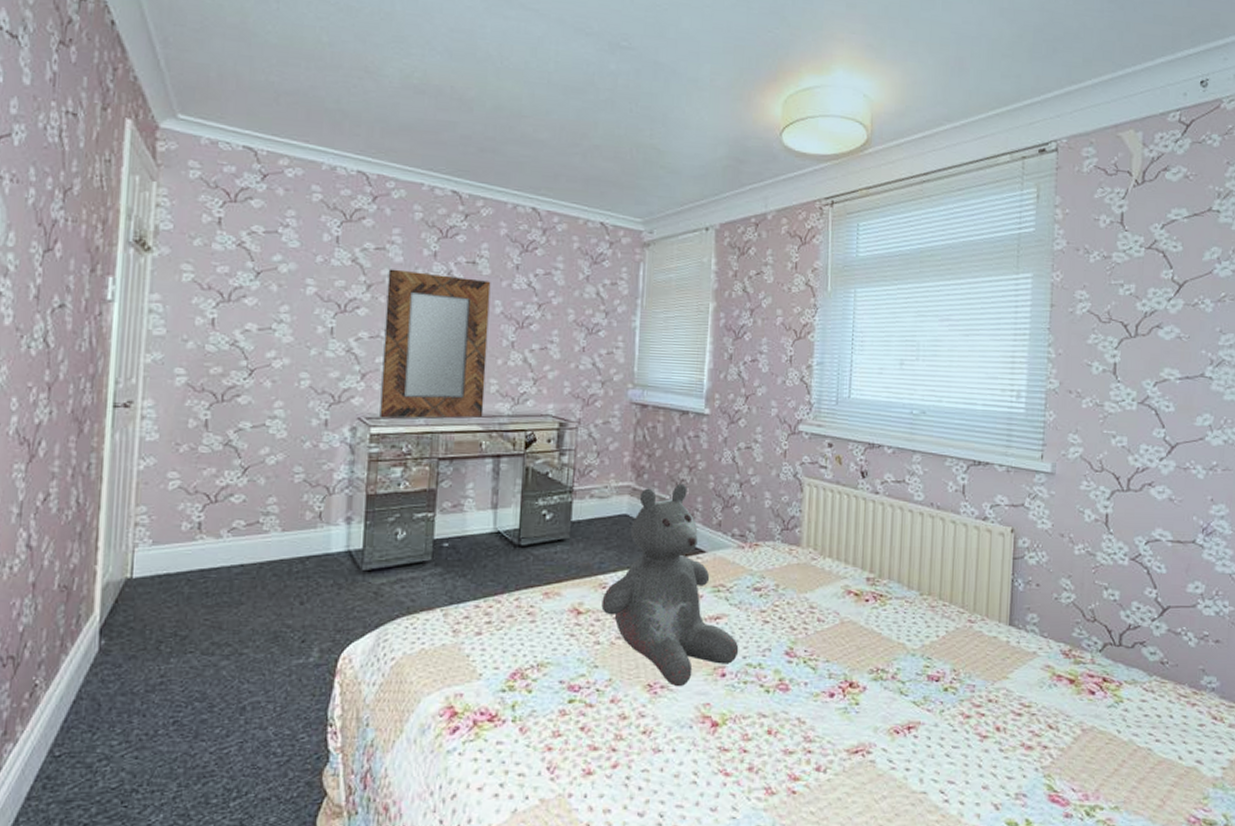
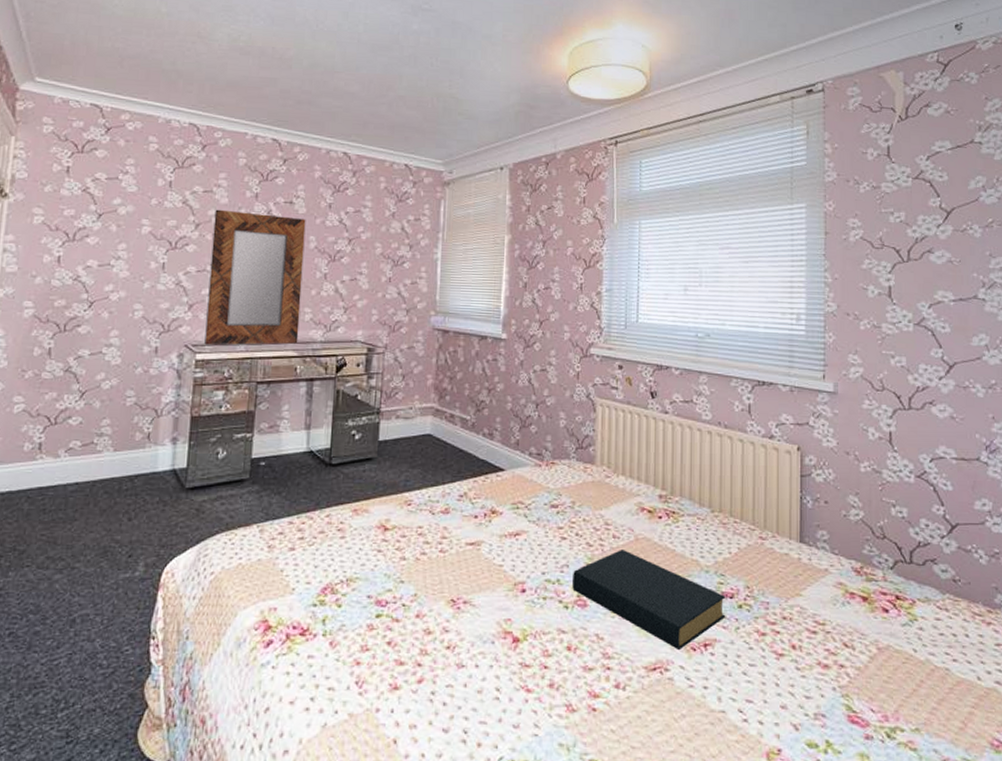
teddy bear: present [601,483,739,687] -> none [407,404,538,603]
hardback book: none [774,632,932,732] -> present [572,548,726,649]

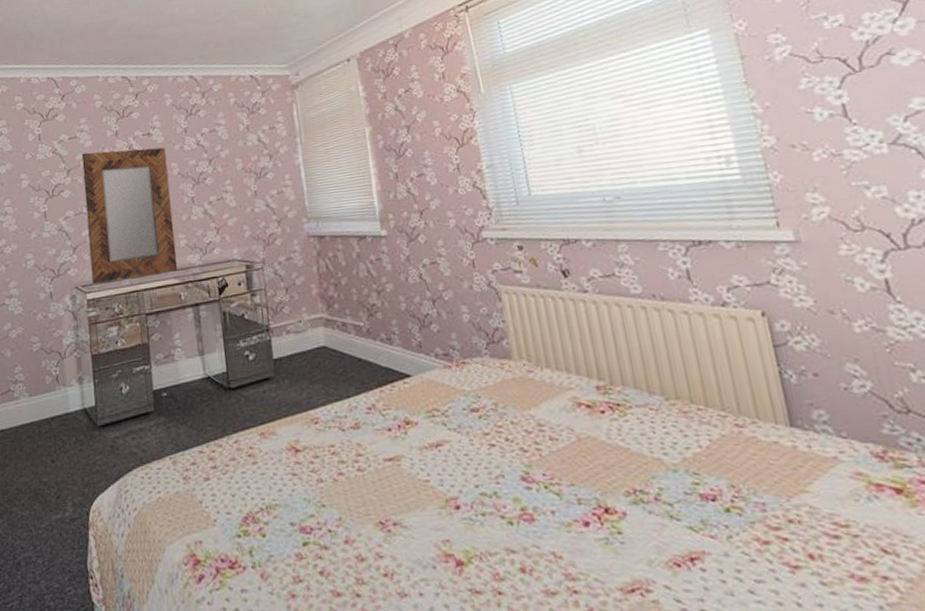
hardback book: present [572,548,726,649] -> none [510,451,711,566]

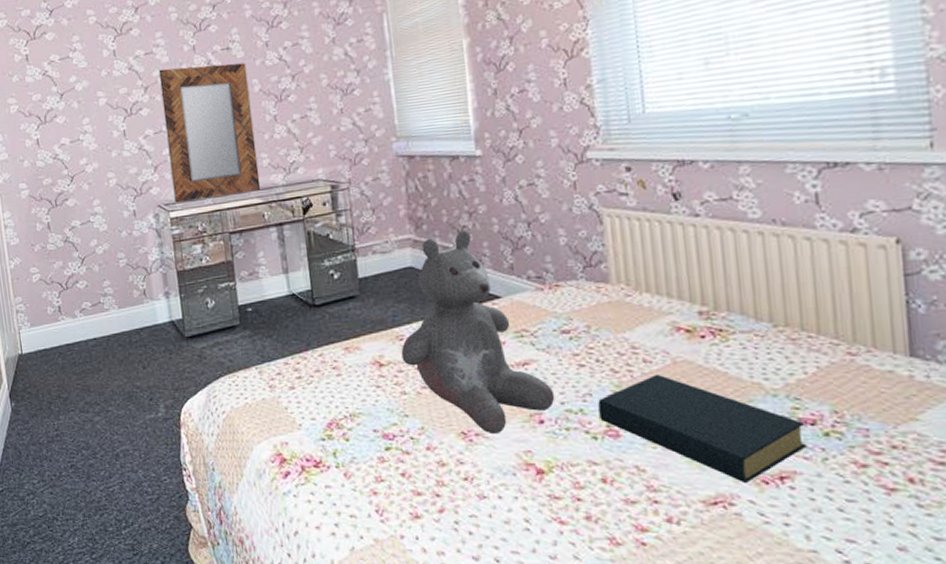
teddy bear: none [316,308,470,524] -> present [401,230,555,435]
hardback book: none [510,451,711,566] -> present [598,373,807,482]

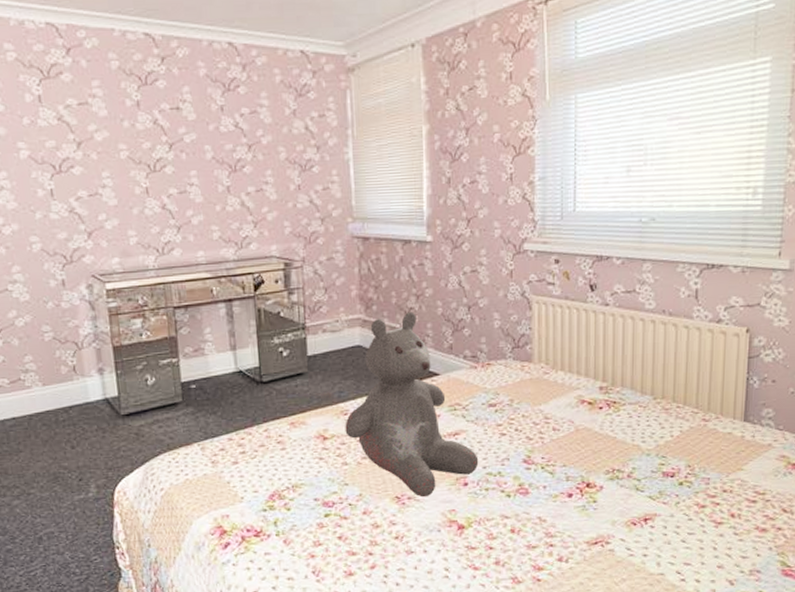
home mirror: present [159,62,261,203] -> none [95,123,210,274]
hardback book: present [598,373,807,482] -> none [514,439,667,525]

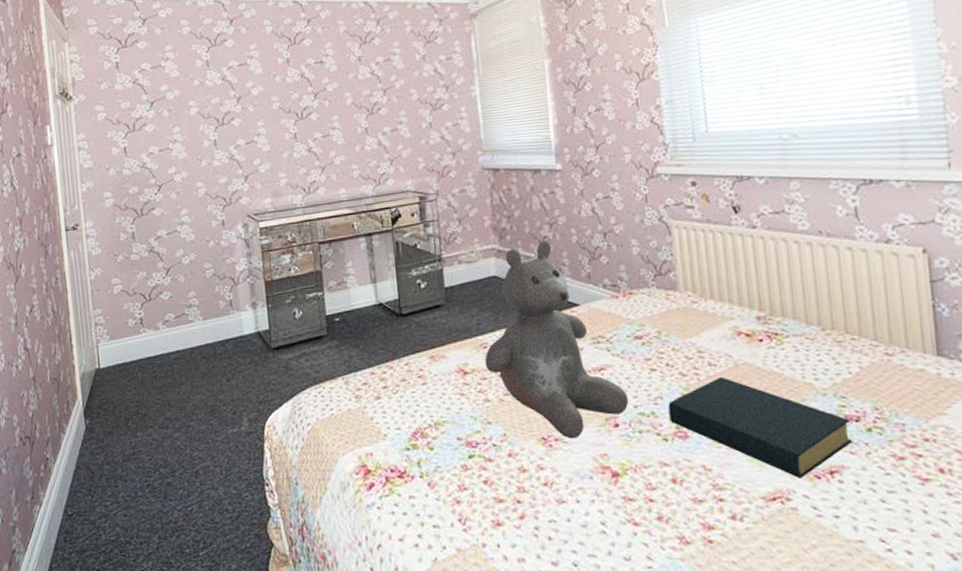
hardback book: none [514,439,667,525] -> present [668,376,853,478]

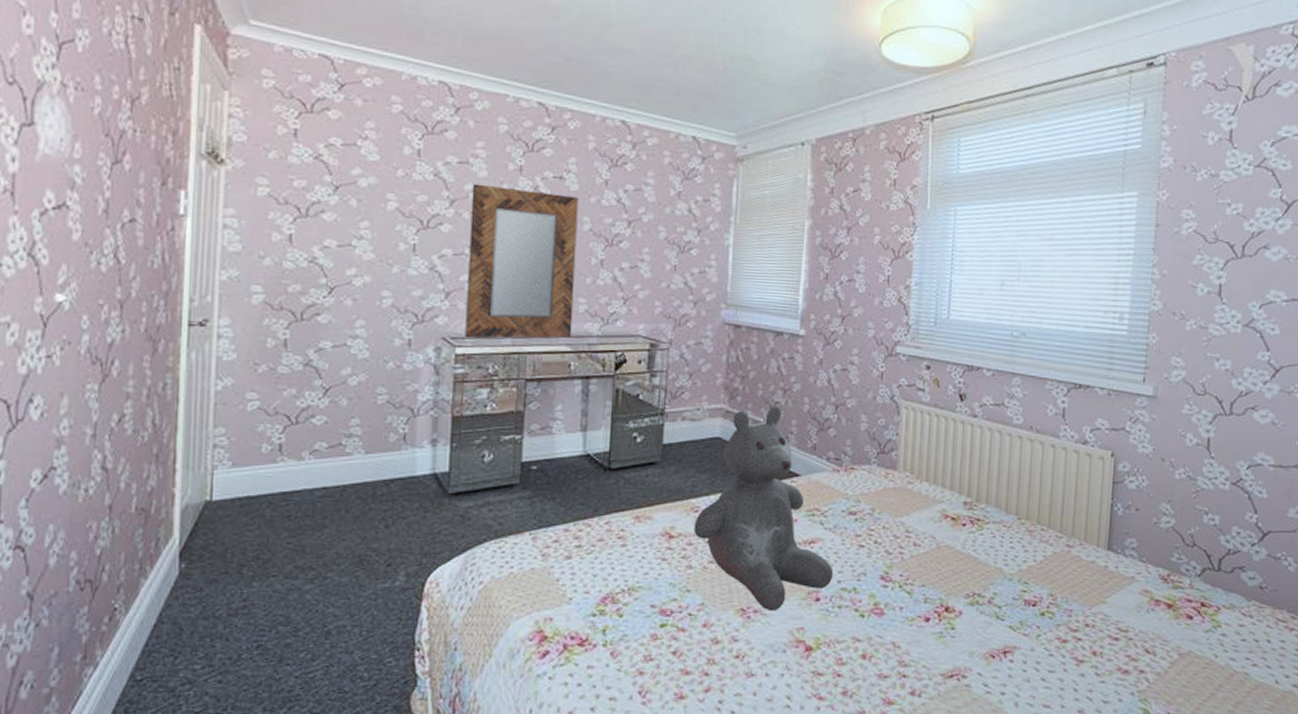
home mirror: none [252,76,351,213] -> present [465,184,579,339]
hardback book: present [668,376,853,478] -> none [869,556,1029,657]

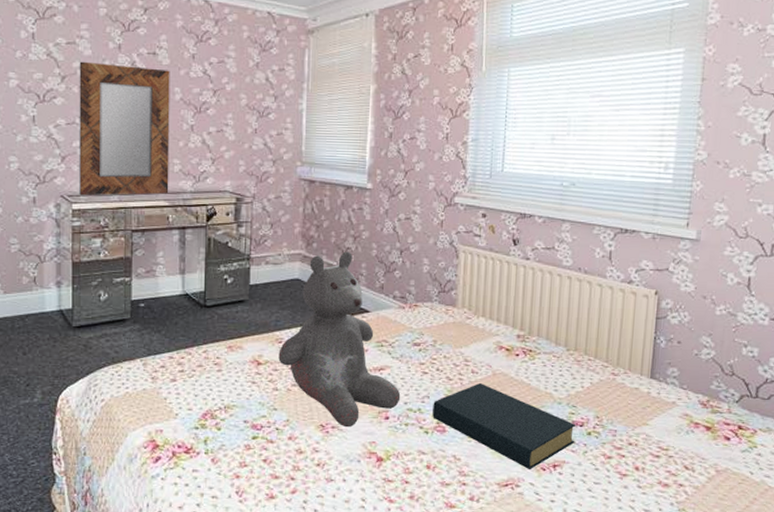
hardback book: none [869,556,1029,657] -> present [432,382,576,469]

